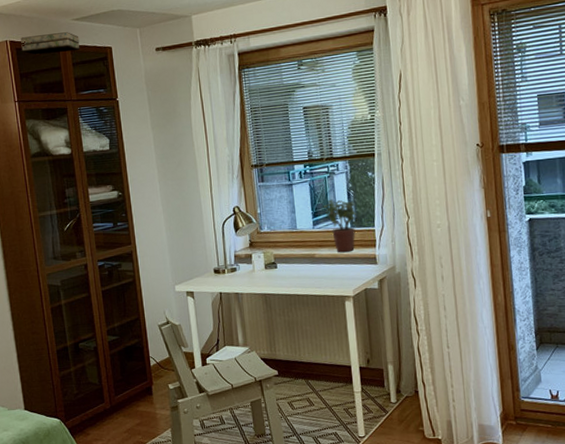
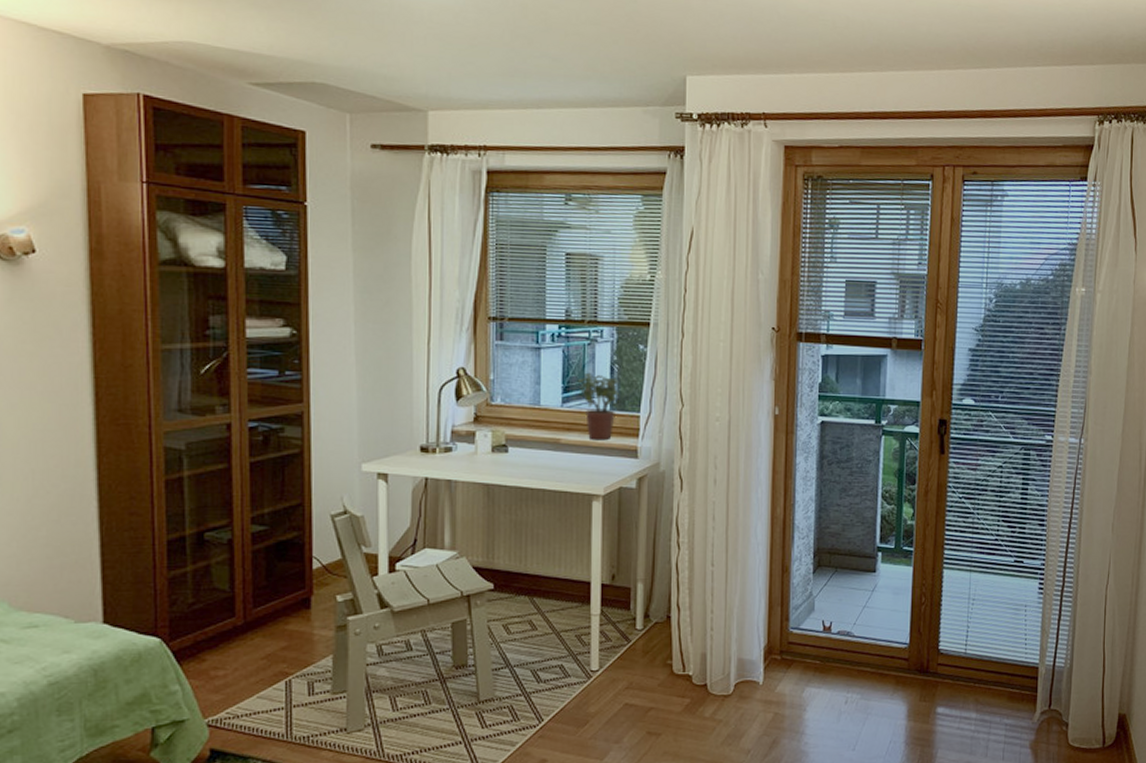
decorative box: present [21,32,80,55] -> none [162,93,257,127]

